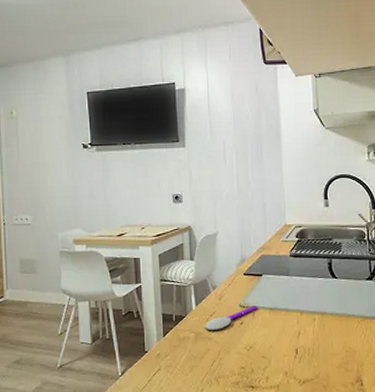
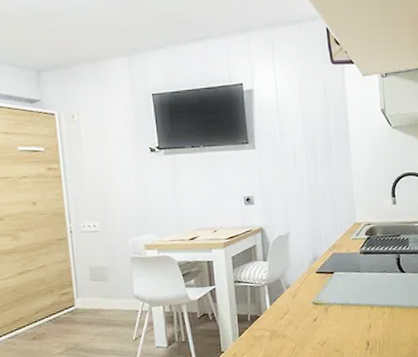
spoon: present [205,306,257,330] -> none [279,302,330,328]

